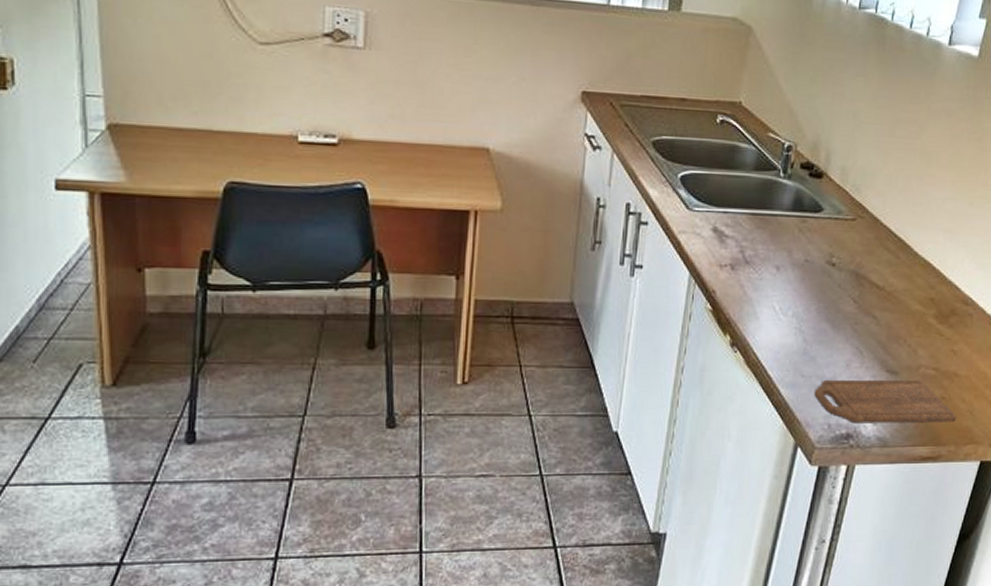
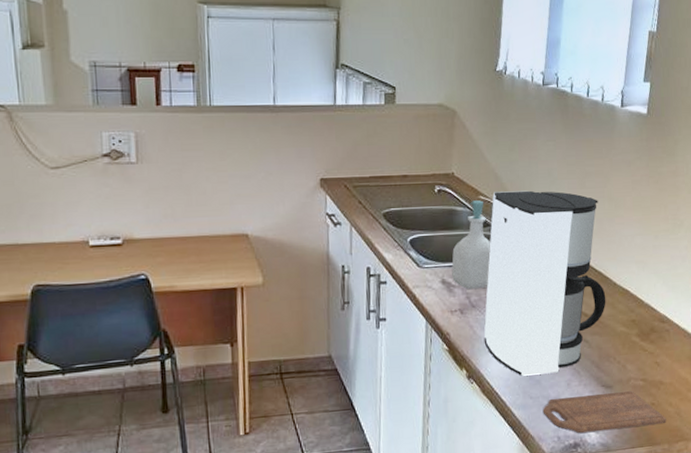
soap bottle: none [726,137,776,243] -> present [451,200,491,290]
coffee maker: none [755,130,908,350] -> present [484,190,606,376]

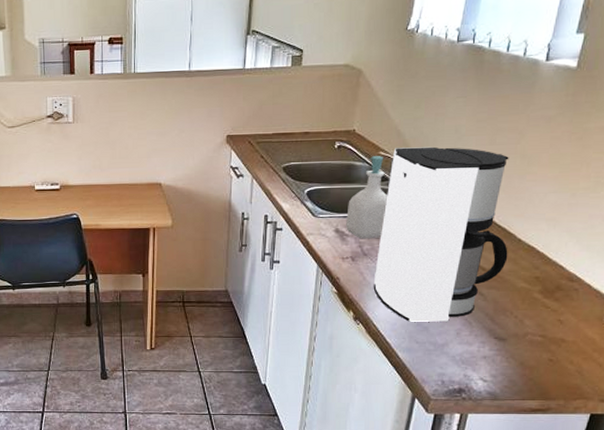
cutting board: present [543,391,666,434] -> none [428,345,565,381]

